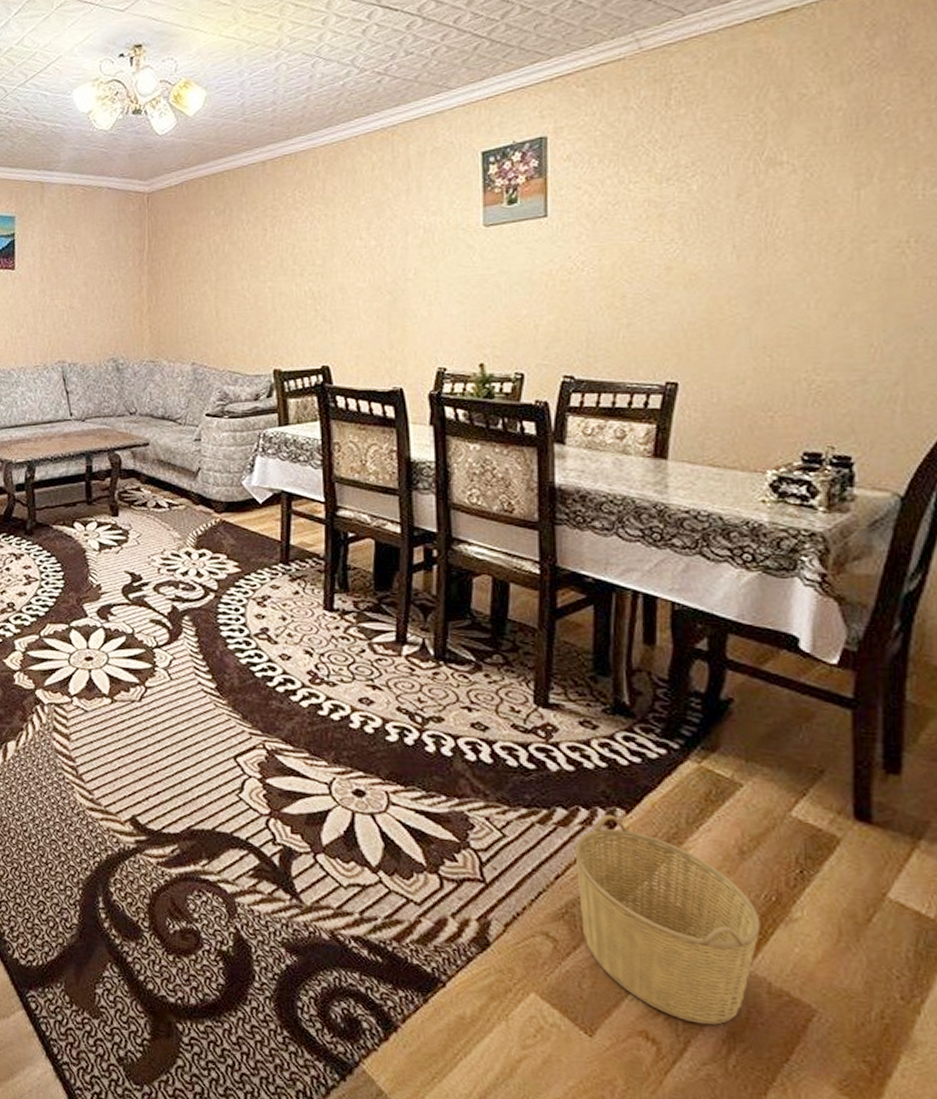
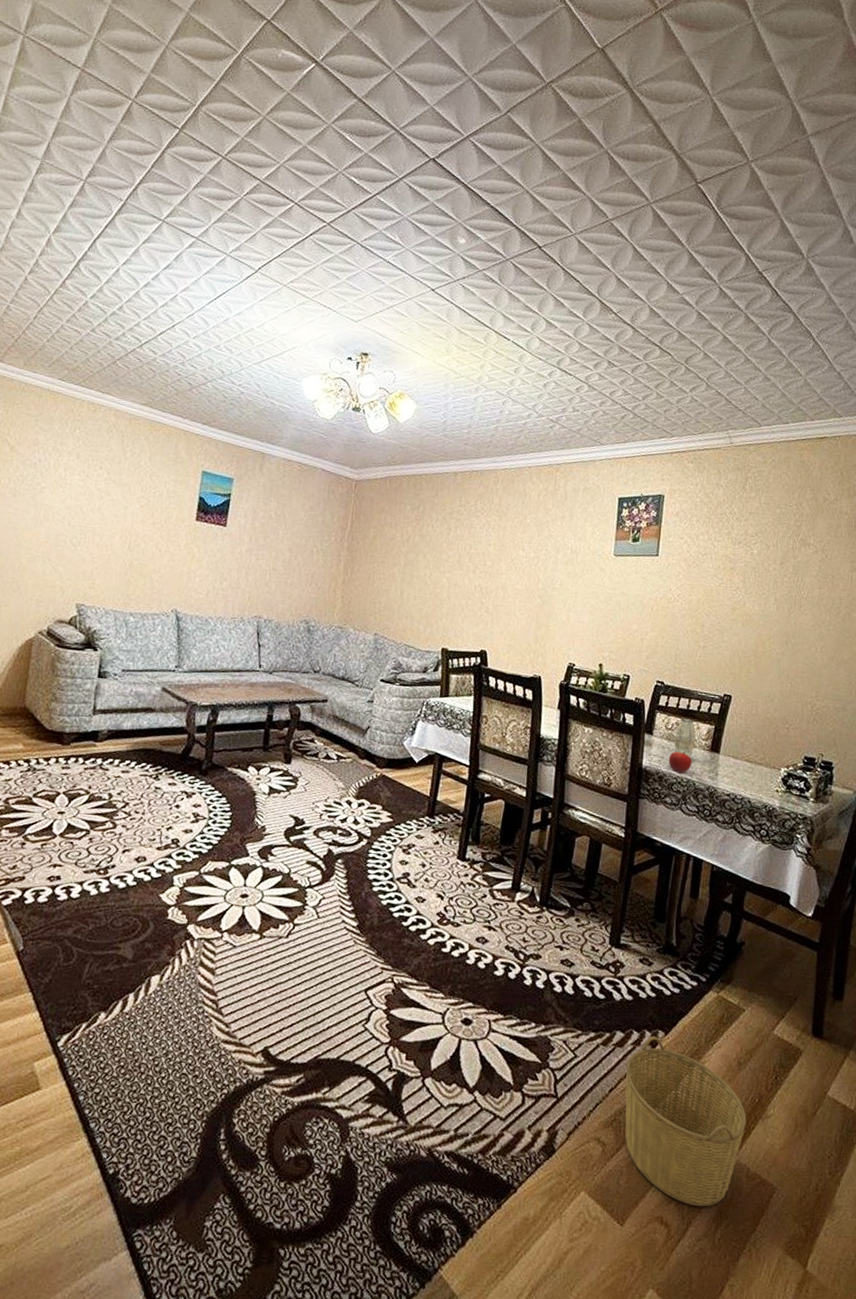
fruit: none [592,461,628,489] -> present [668,751,692,773]
vase: none [598,418,629,469] -> present [674,718,696,758]

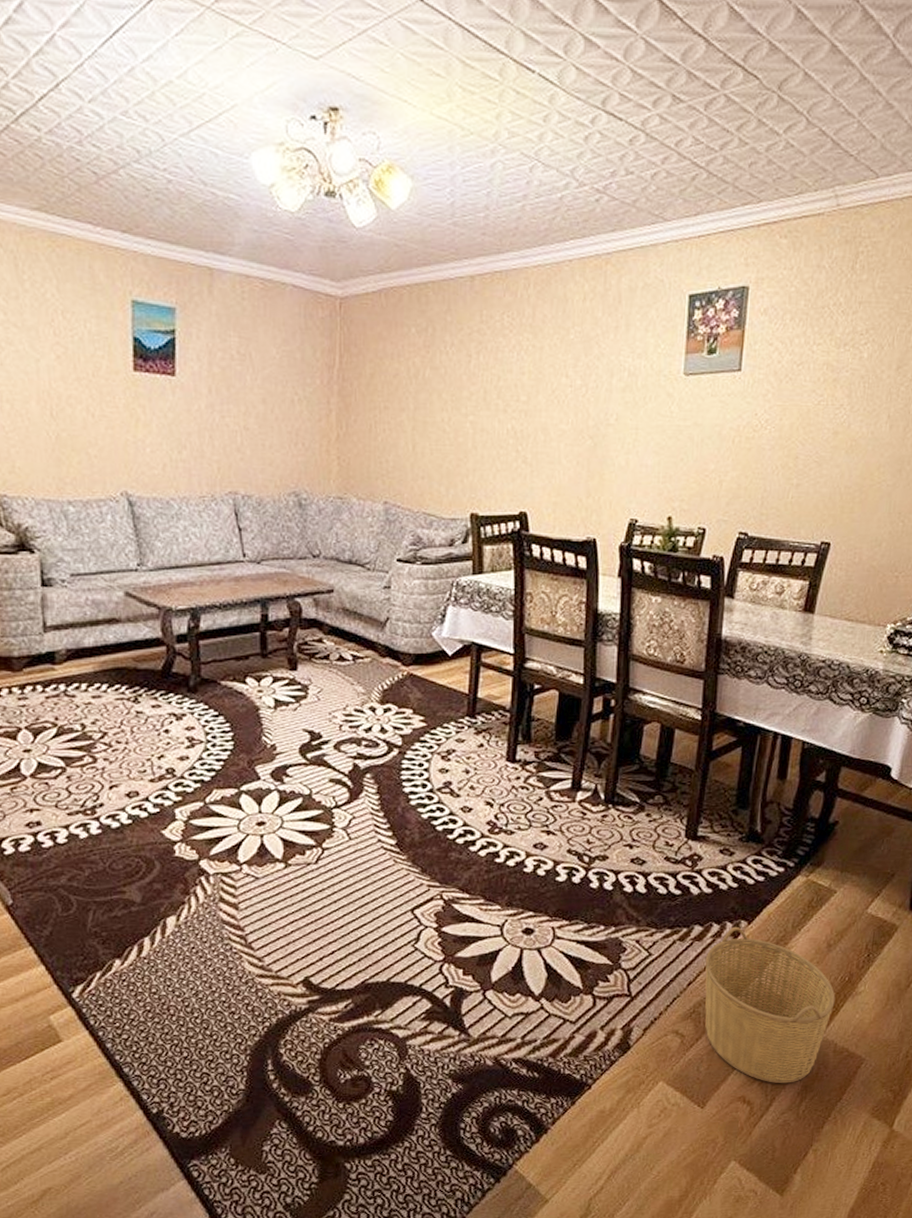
fruit: present [668,751,692,773] -> none [753,615,782,641]
vase: present [674,718,696,758] -> none [760,575,786,622]

